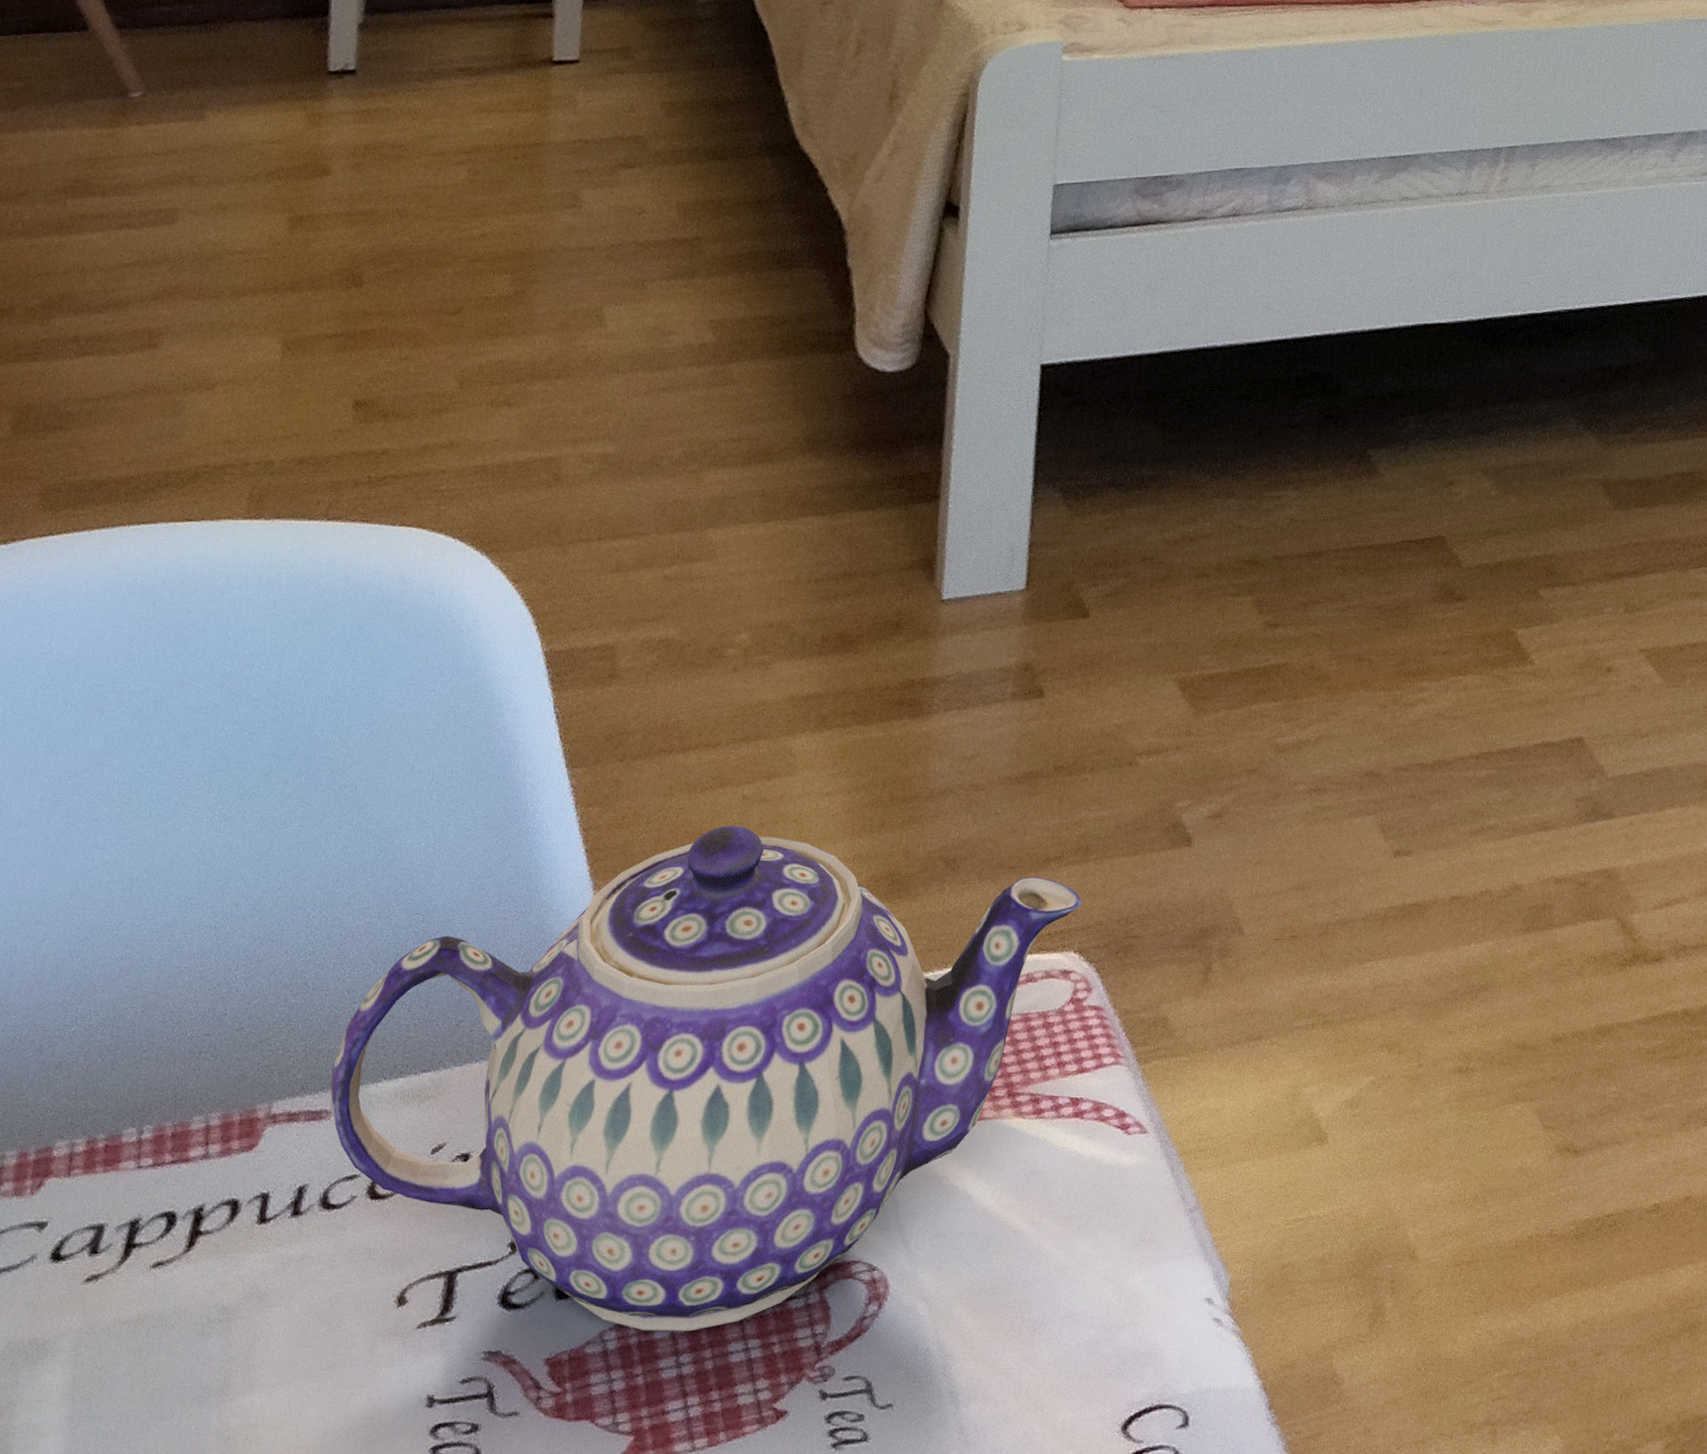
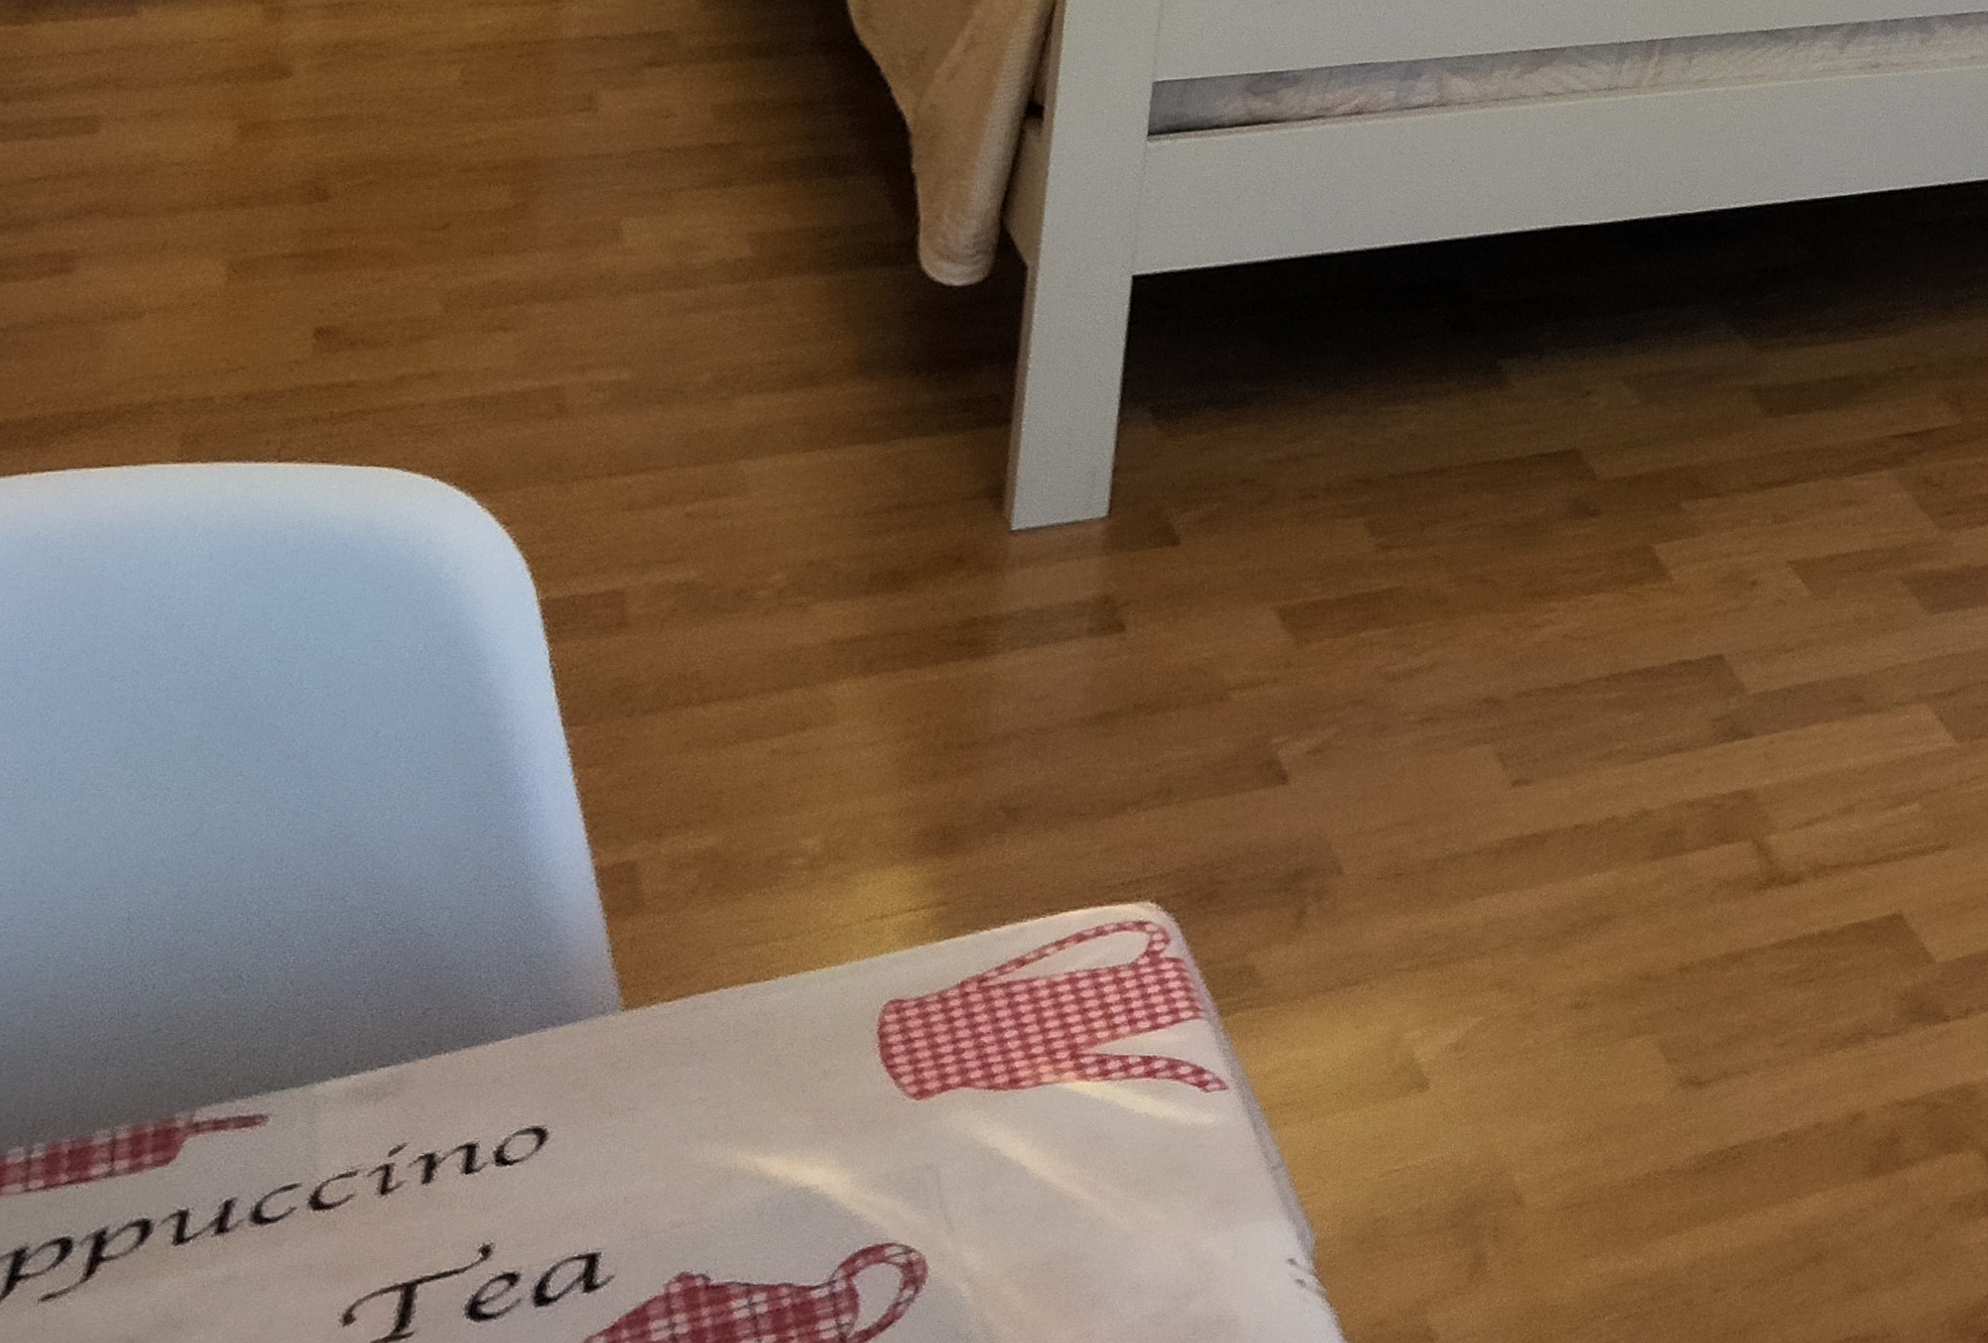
teapot: present [330,825,1083,1332] -> none [266,781,1162,1334]

